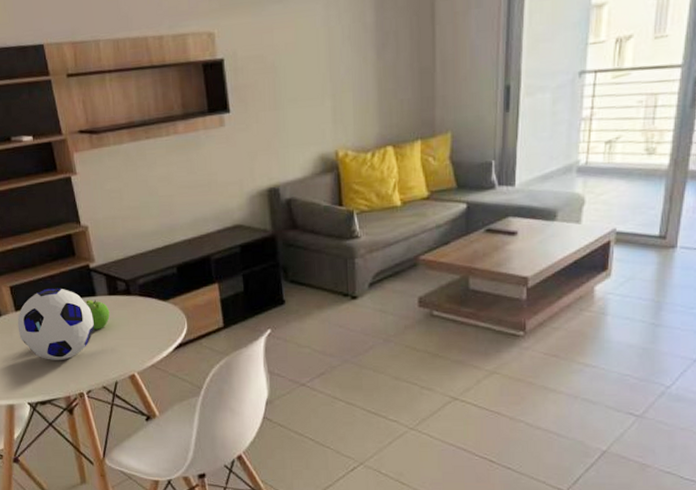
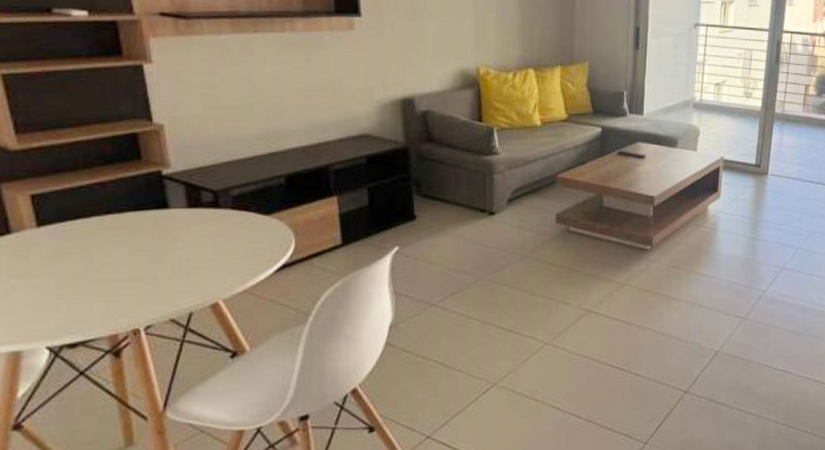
soccer ball: present [17,288,94,360] -> none [39,198,163,290]
fruit: present [86,299,110,330] -> none [152,212,187,250]

